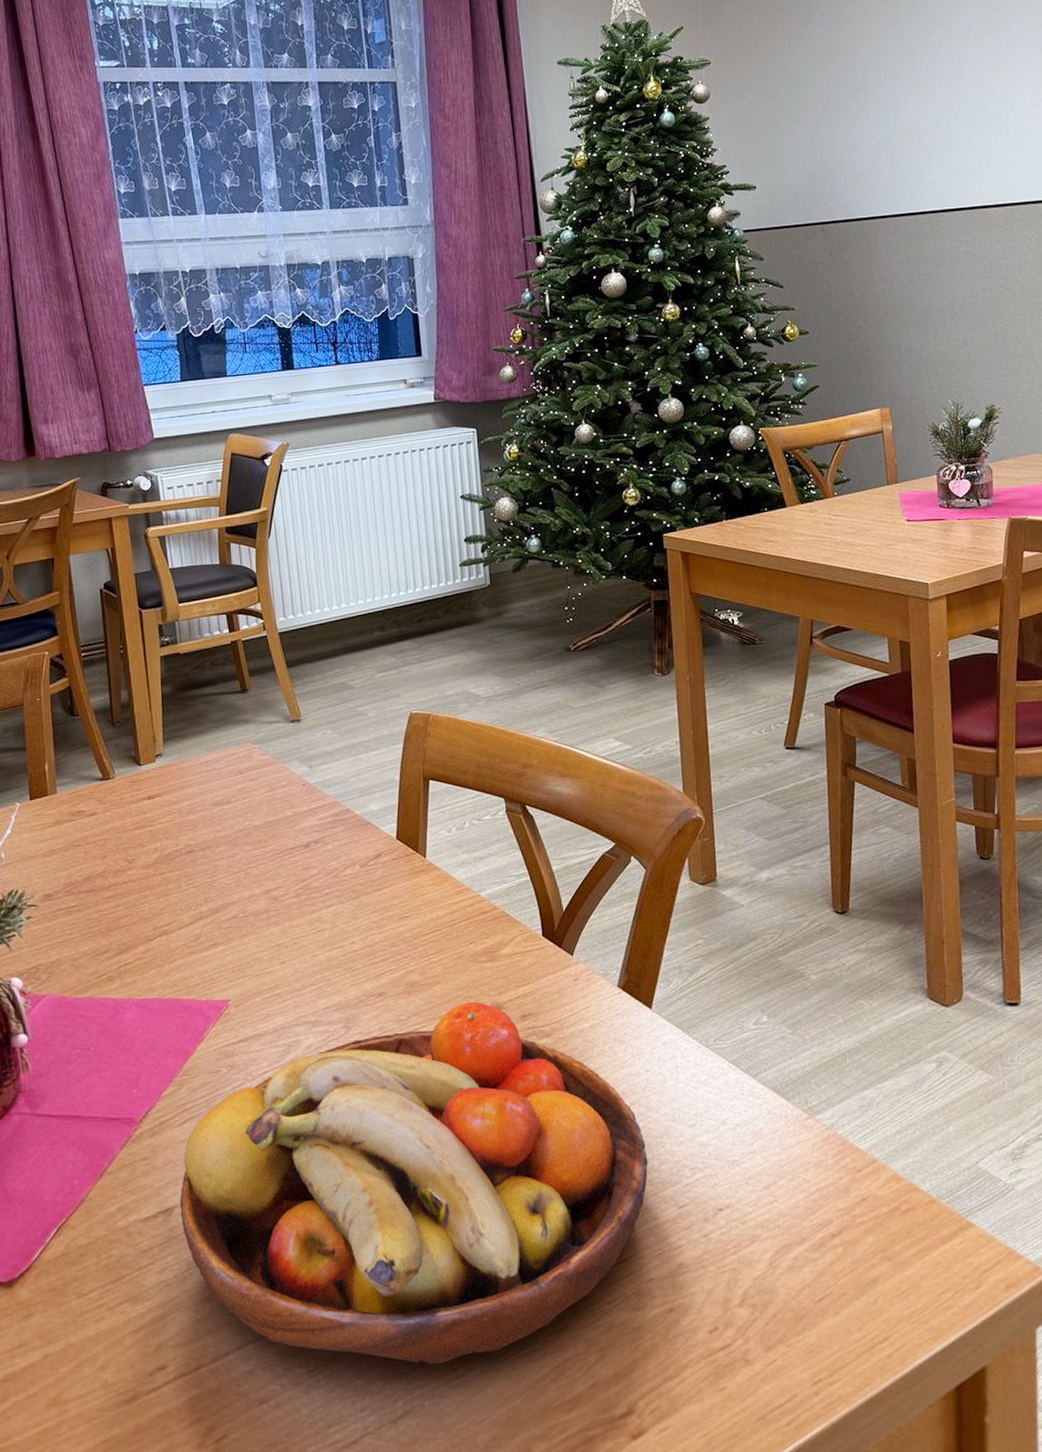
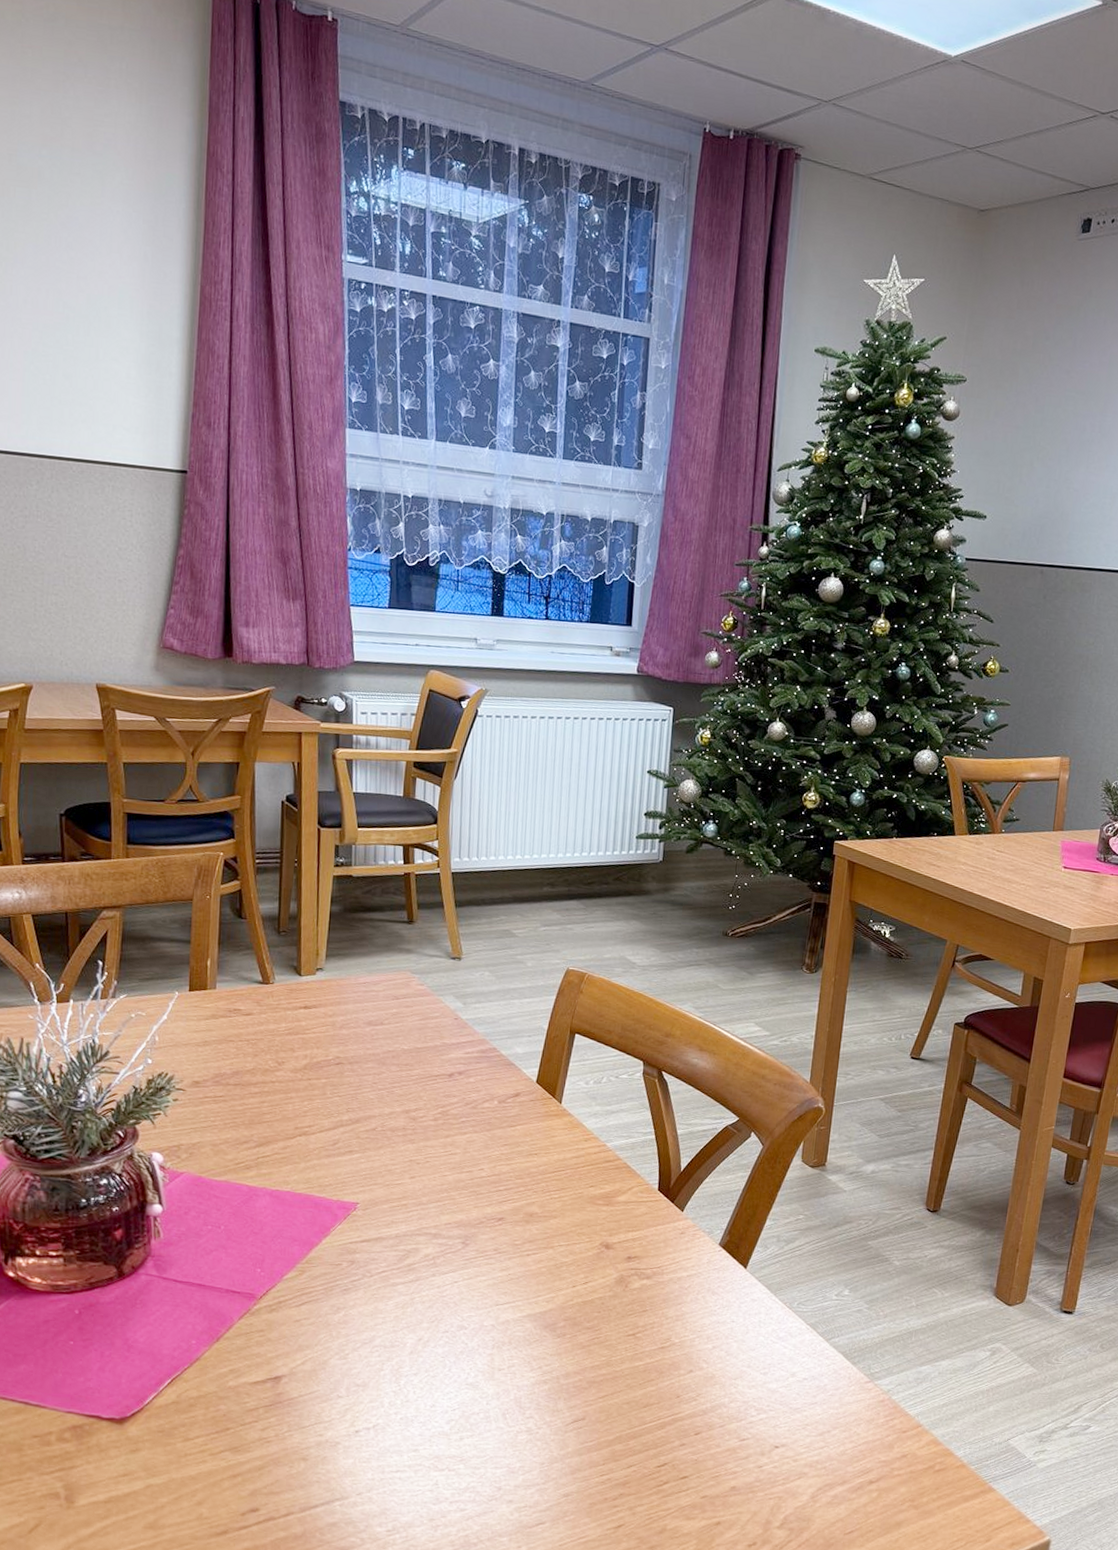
fruit bowl: present [179,1001,648,1364] -> none [288,1237,720,1540]

